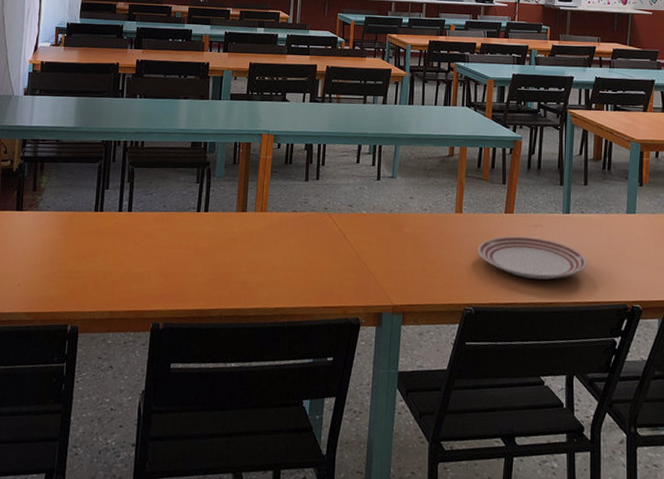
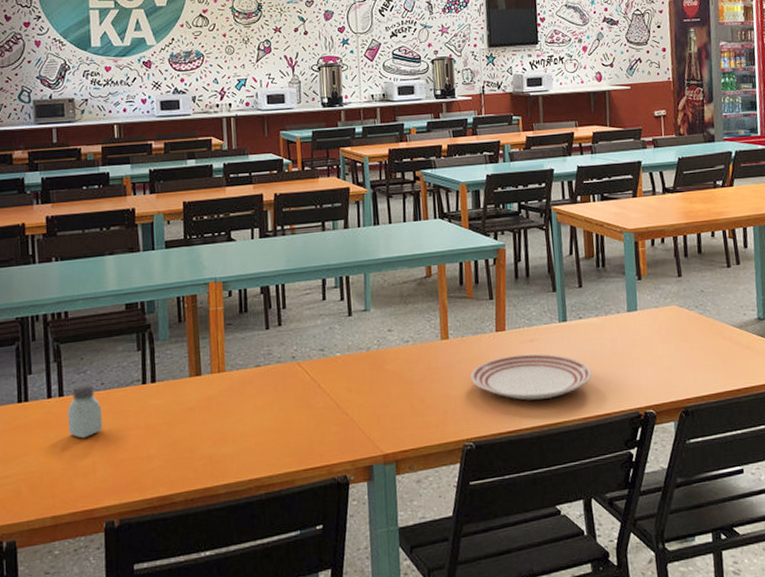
saltshaker: none [132,202,162,250] -> present [68,382,103,439]

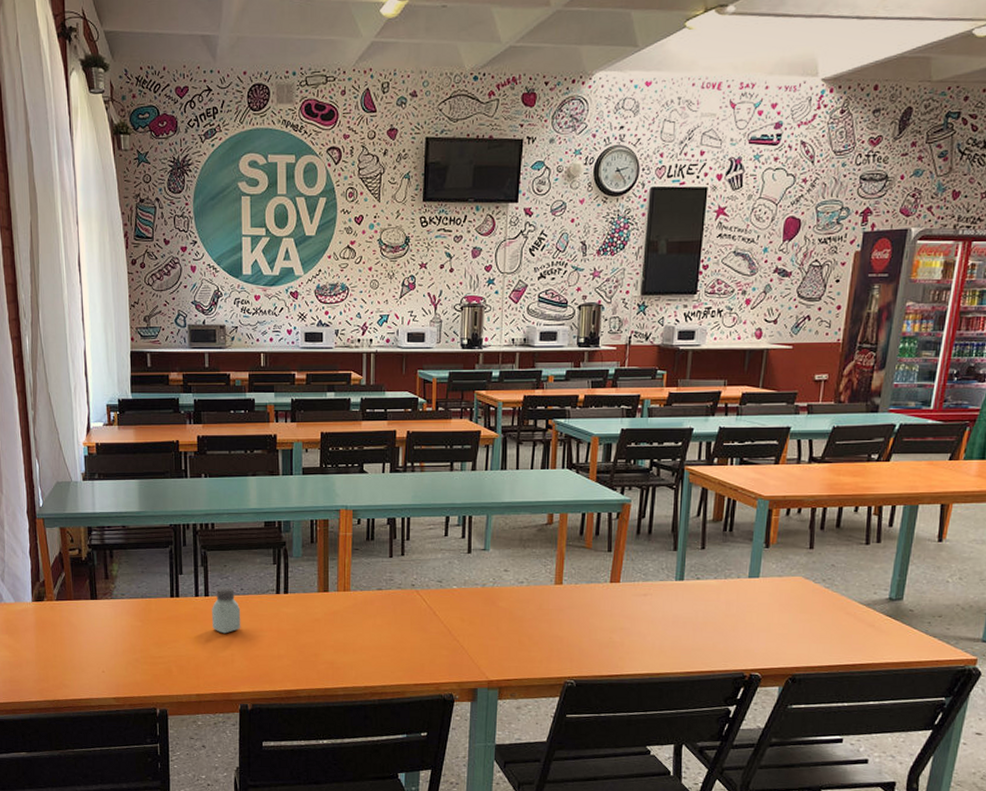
dinner plate: present [470,353,592,401] -> none [579,606,702,650]

